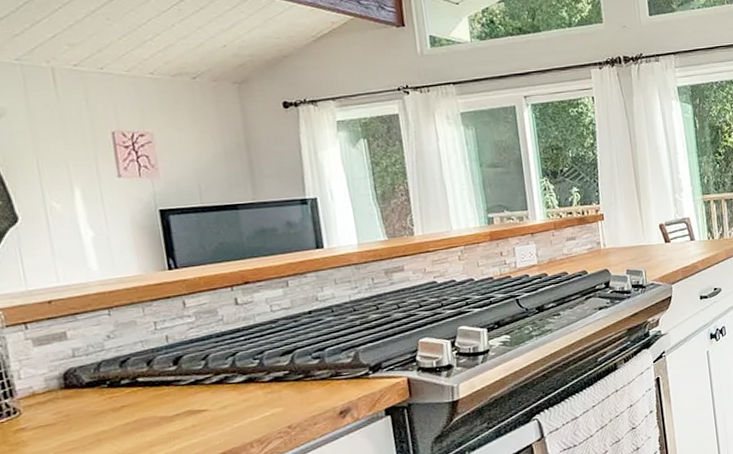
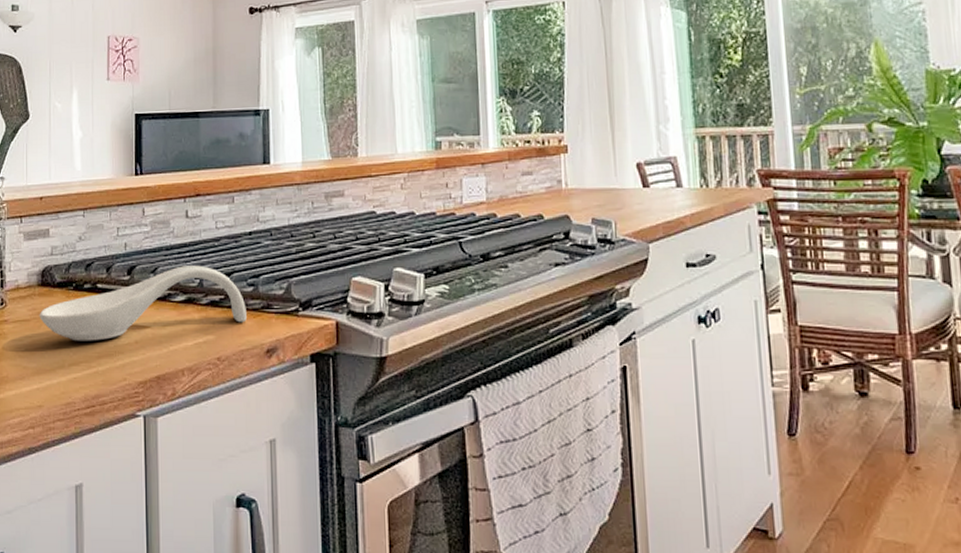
spoon rest: none [67,347,316,436] -> present [39,265,247,341]

